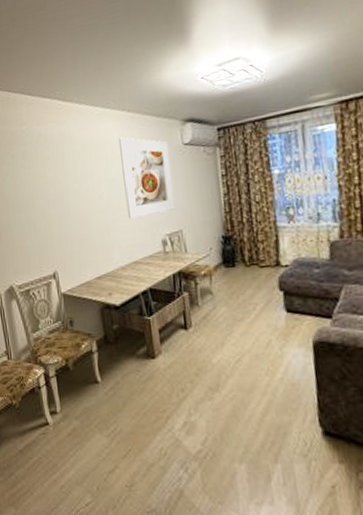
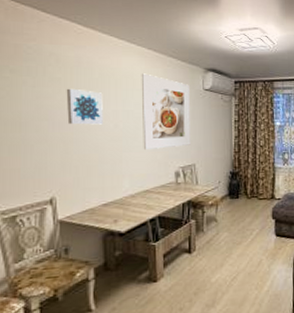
wall art: none [55,164,89,200] -> present [66,88,103,125]

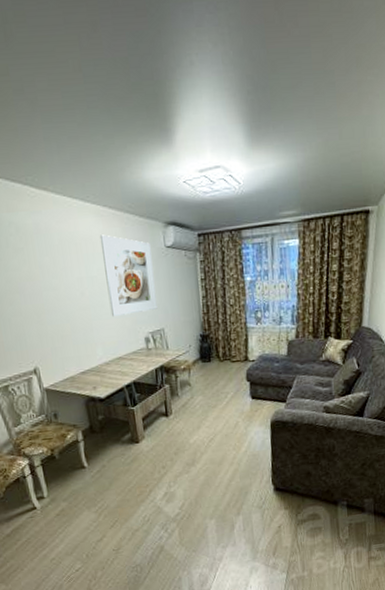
wall art: present [66,88,103,125] -> none [30,258,70,296]

